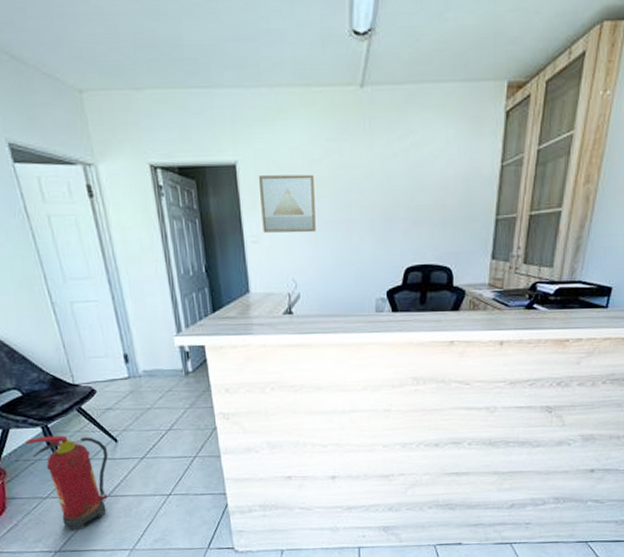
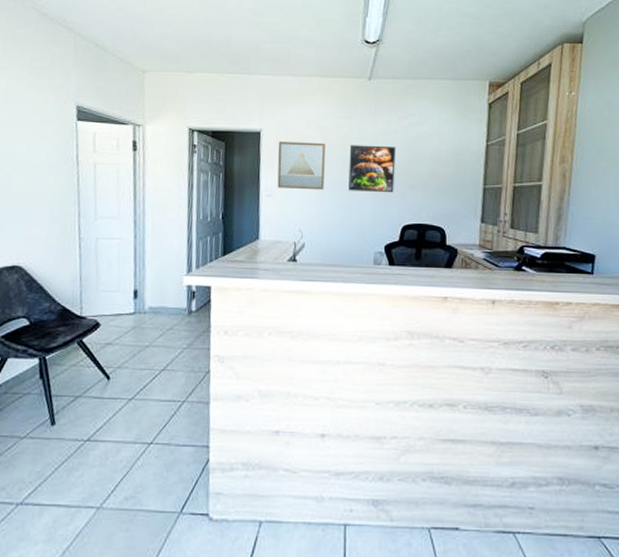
fire extinguisher: present [25,435,109,531] -> none [19,368,98,480]
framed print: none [342,174,396,231] -> present [349,145,395,193]

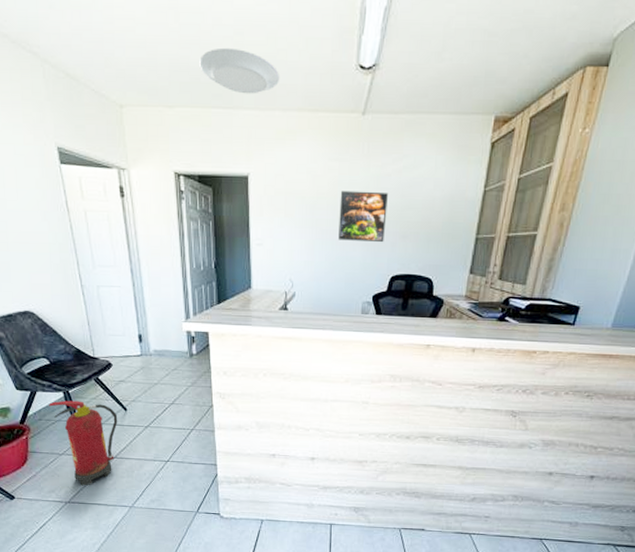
fire extinguisher: none [19,368,98,480] -> present [49,400,118,486]
ceiling light: none [220,25,294,63] -> present [199,47,280,94]
wall art: present [277,142,325,190] -> none [266,187,315,240]

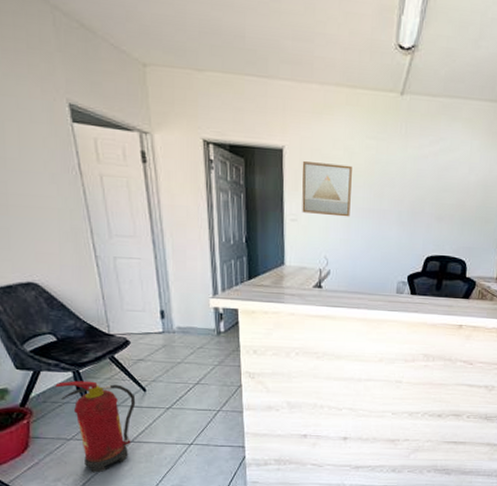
ceiling light: present [199,47,280,94] -> none [232,13,318,65]
wall art: none [266,187,315,240] -> present [302,161,352,217]
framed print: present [338,190,388,243] -> none [375,169,424,224]

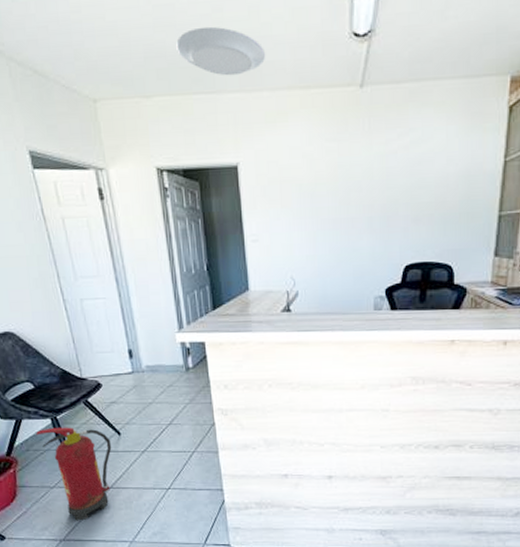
ceiling light: none [232,13,318,65] -> present [176,26,266,76]
wall art: present [302,161,352,217] -> none [259,174,315,232]

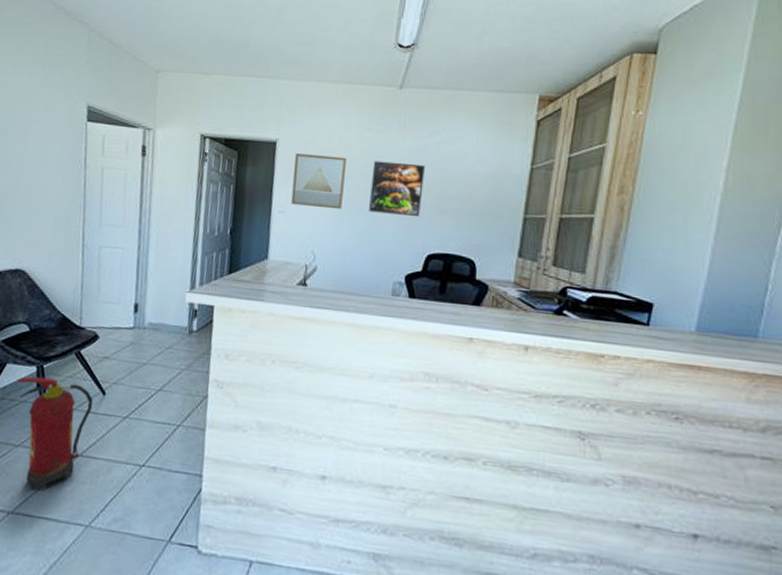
ceiling light: present [176,26,266,76] -> none [239,24,318,66]
wall art: none [259,174,315,232] -> present [291,153,346,210]
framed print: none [341,172,395,230] -> present [369,161,425,217]

